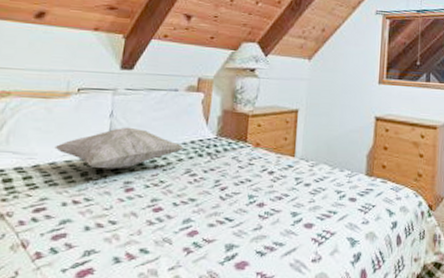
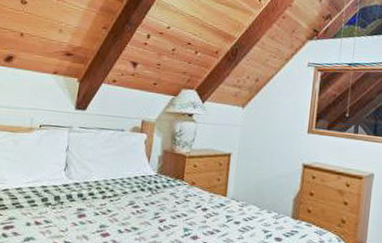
decorative pillow: present [54,127,184,169] -> none [20,160,129,197]

